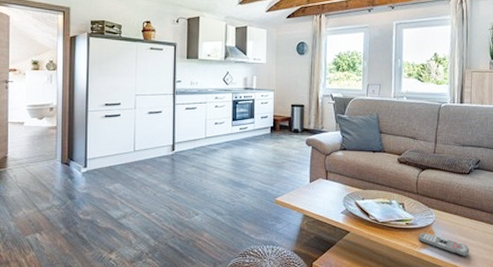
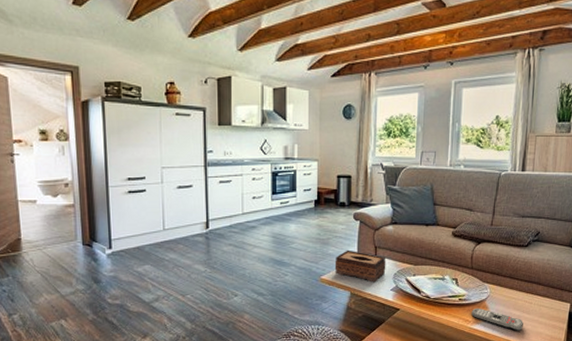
tissue box: none [288,173,337,205] -> present [334,250,386,283]

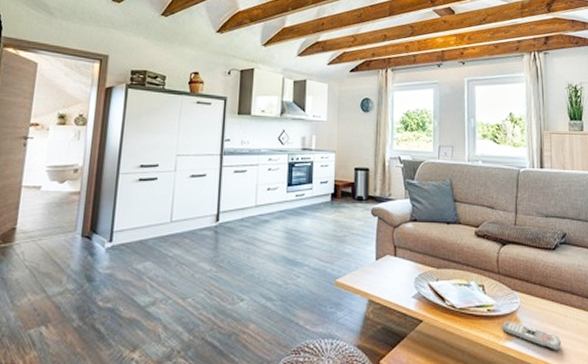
tissue box: present [334,250,386,283] -> none [351,249,407,288]

